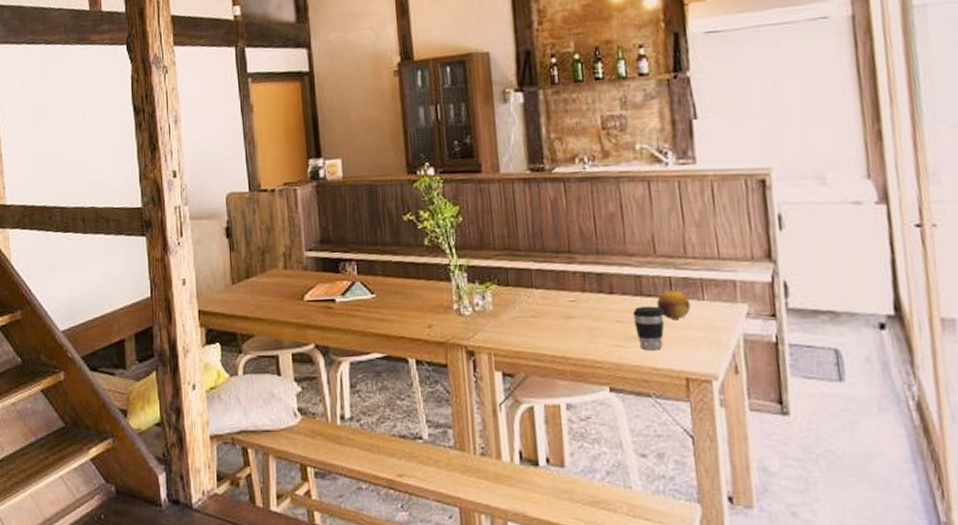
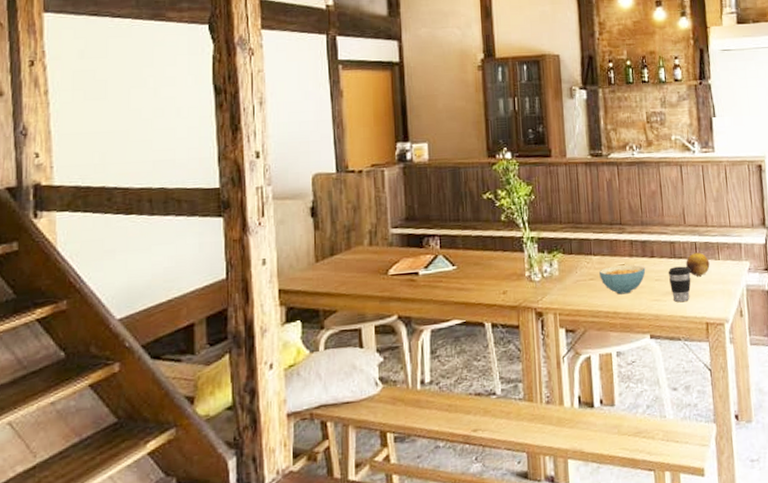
cereal bowl: none [543,301,603,337] -> present [599,264,646,295]

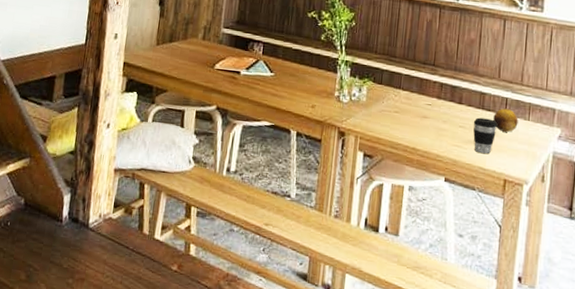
cereal bowl: present [599,264,646,295] -> none [405,103,452,134]

